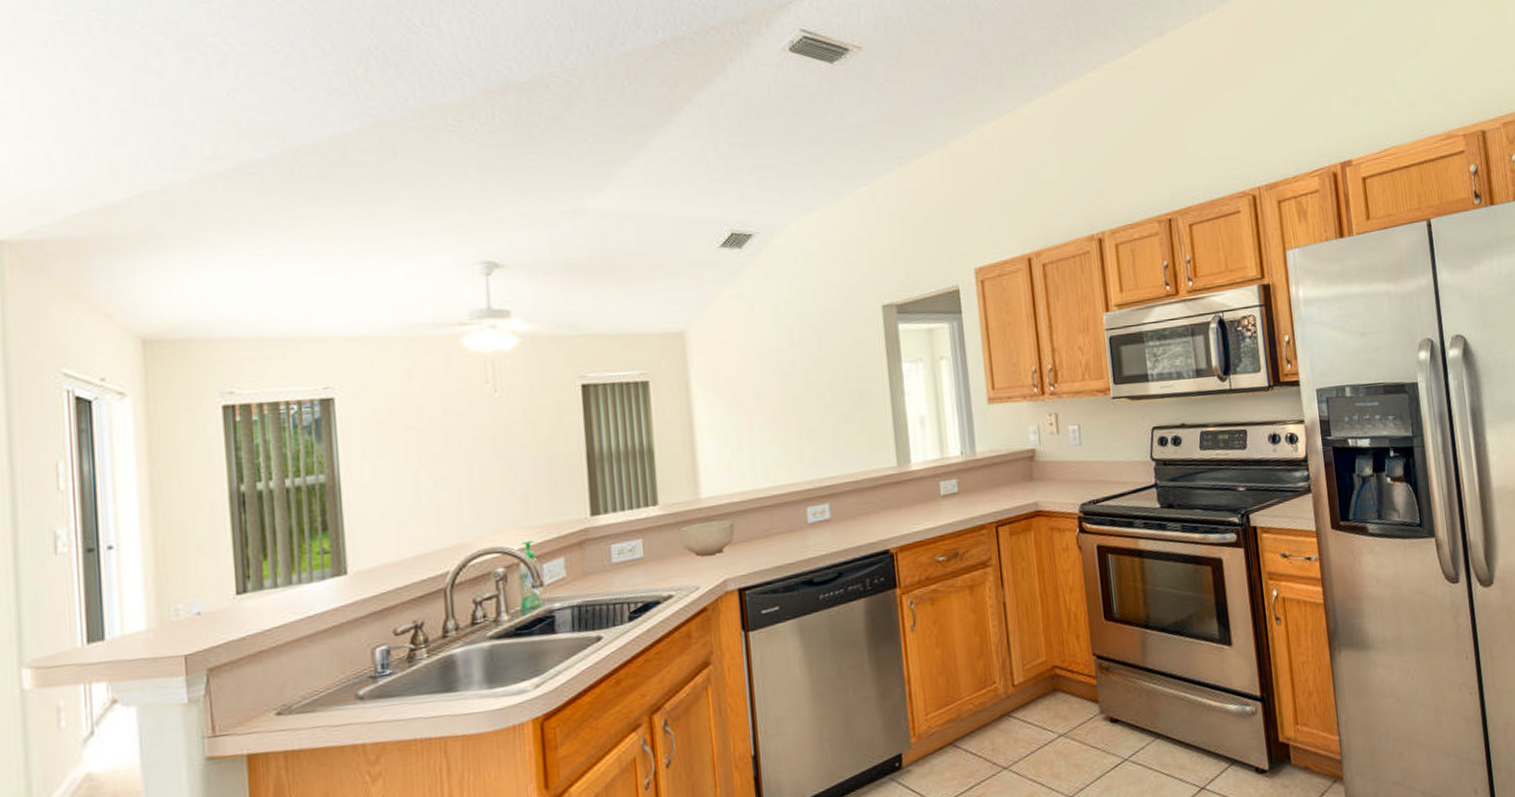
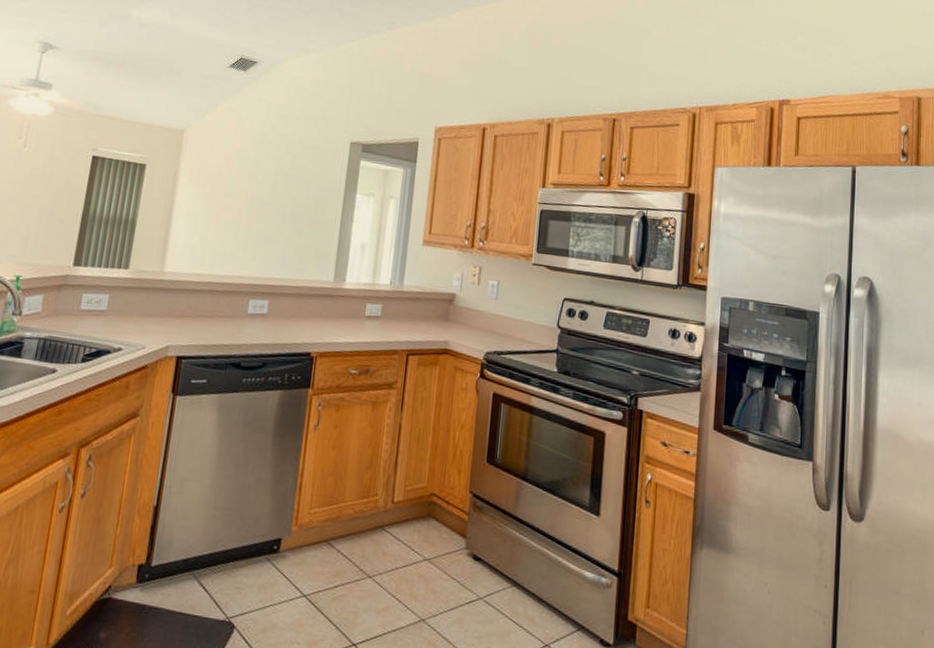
bowl: present [678,519,736,556] -> none [139,291,188,322]

